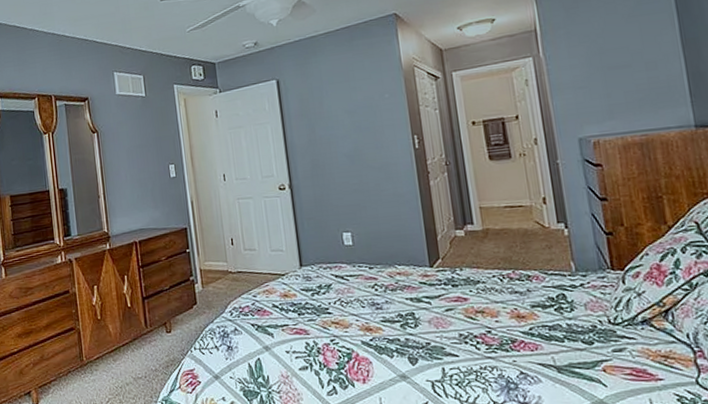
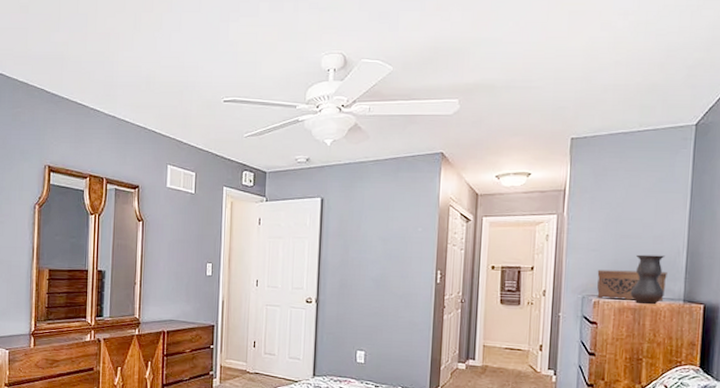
decorative box: none [590,98,673,139] -> present [597,270,667,302]
vase: none [630,81,672,138] -> present [630,254,666,305]

